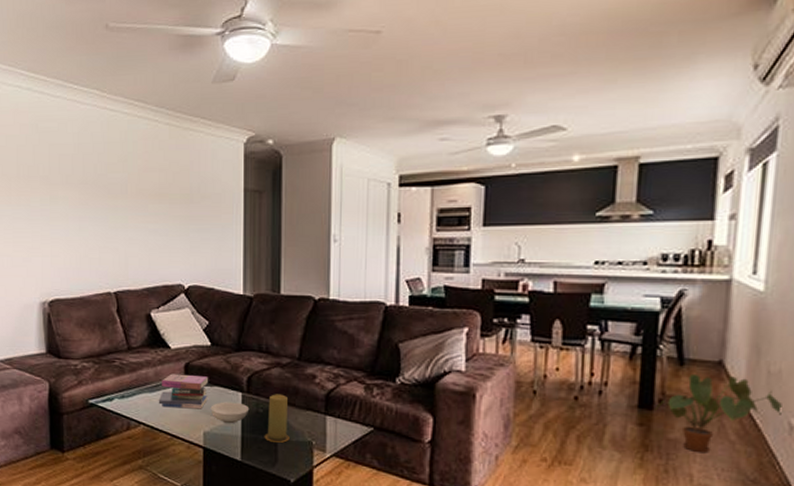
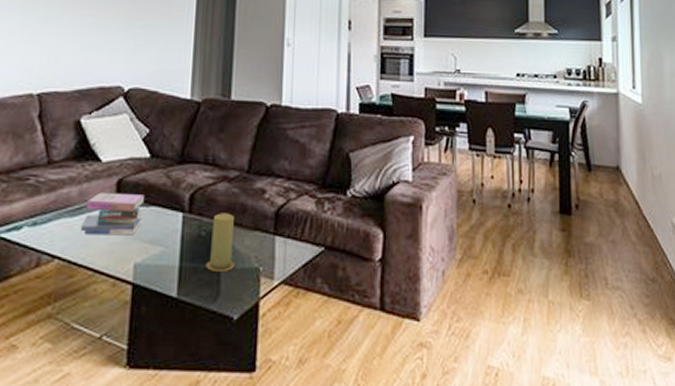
bowl: present [210,402,250,424] -> none [144,225,191,252]
house plant: present [655,375,782,453] -> none [573,180,666,256]

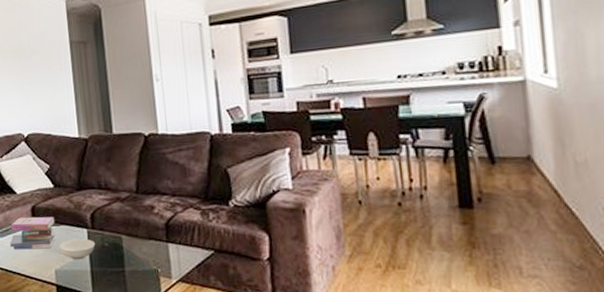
bowl: none [144,225,191,252] -> present [59,239,96,260]
candle: present [205,213,235,271] -> none [112,227,136,274]

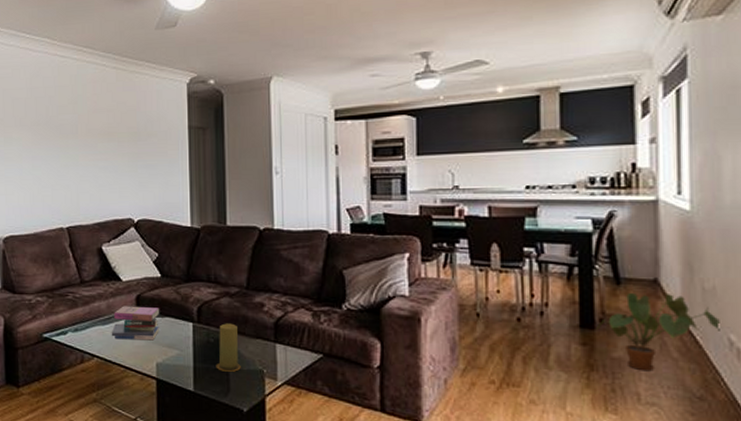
bowl: present [59,239,96,260] -> none [162,332,201,354]
candle: none [112,227,136,274] -> present [216,323,241,372]
house plant: none [475,169,595,245] -> present [596,293,720,372]

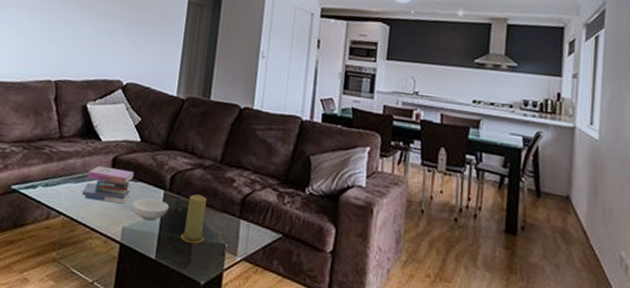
bowl: none [162,332,201,354] -> present [132,198,170,221]
house plant: present [596,293,720,372] -> none [518,206,614,278]

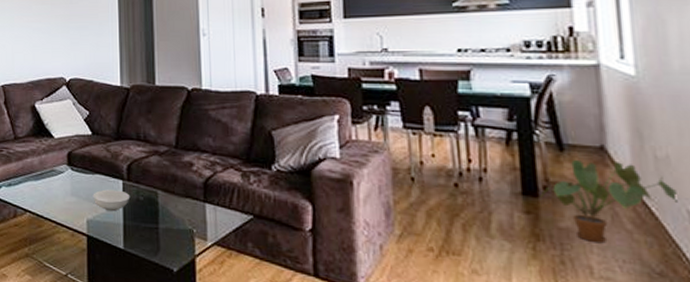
books: present [81,165,135,204] -> none [43,162,91,197]
candle: present [180,194,206,244] -> none [145,181,171,231]
house plant: none [518,206,614,278] -> present [540,160,678,244]

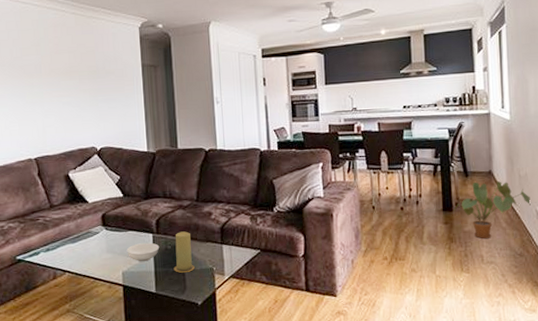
candle: none [145,181,171,231] -> present [173,231,195,273]

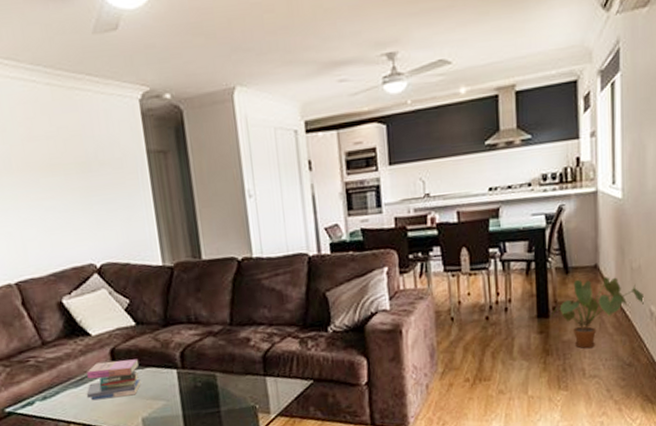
books: none [80,223,124,255] -> present [86,359,141,401]
bowl: present [126,242,160,262] -> none [145,380,187,405]
candle: present [173,231,195,273] -> none [205,363,233,415]

